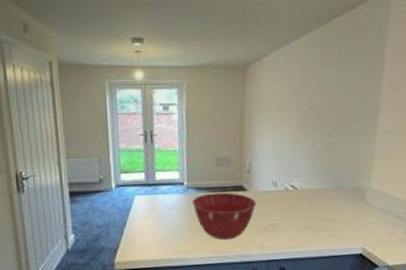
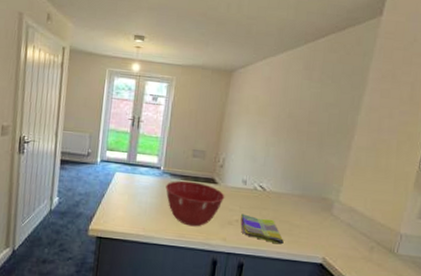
dish towel: none [276,217,322,243] -> present [240,213,284,245]

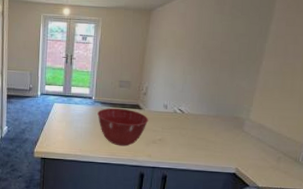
dish towel: present [240,213,284,245] -> none [163,133,201,159]

